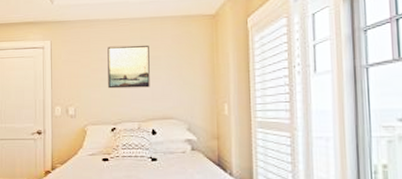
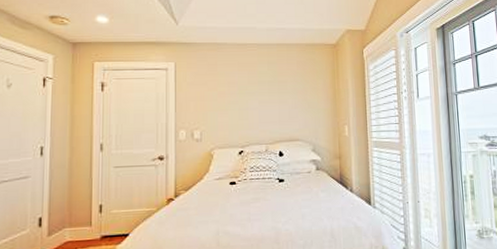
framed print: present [107,45,150,89] -> none [235,69,277,112]

